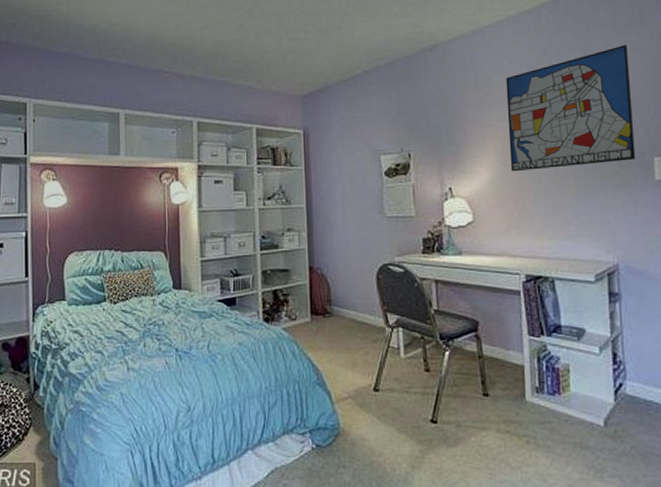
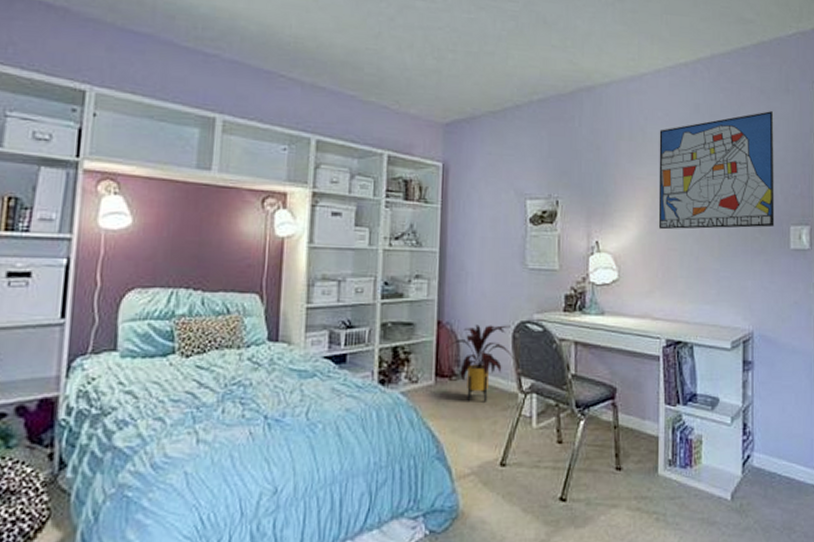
house plant: none [318,268,381,336] -> present [446,324,516,402]

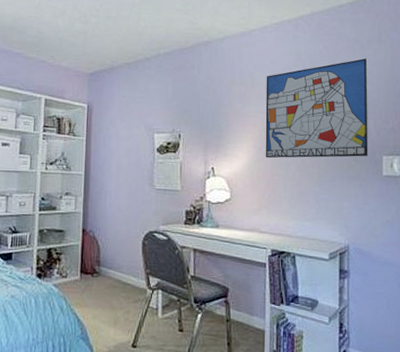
house plant: present [446,324,516,402] -> none [89,233,145,295]

